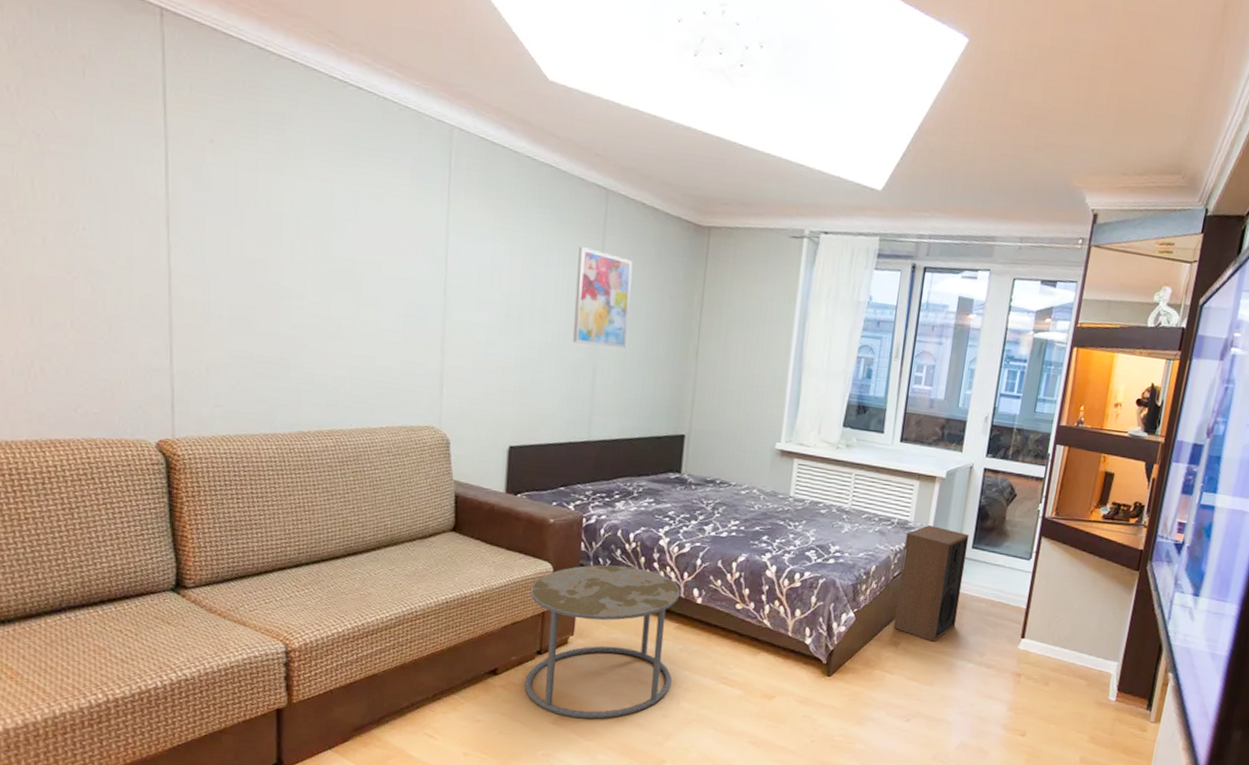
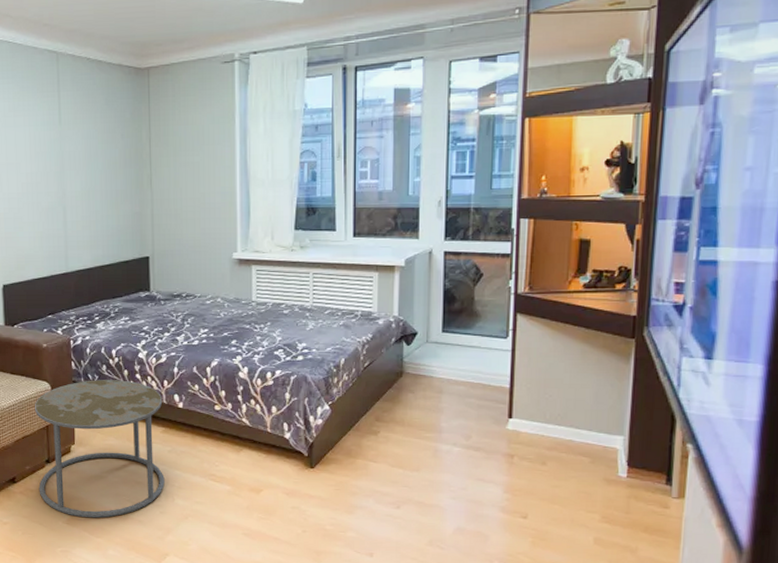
wall art: present [572,247,633,349] -> none [40,105,88,189]
speaker: present [893,525,970,642] -> none [370,314,438,428]

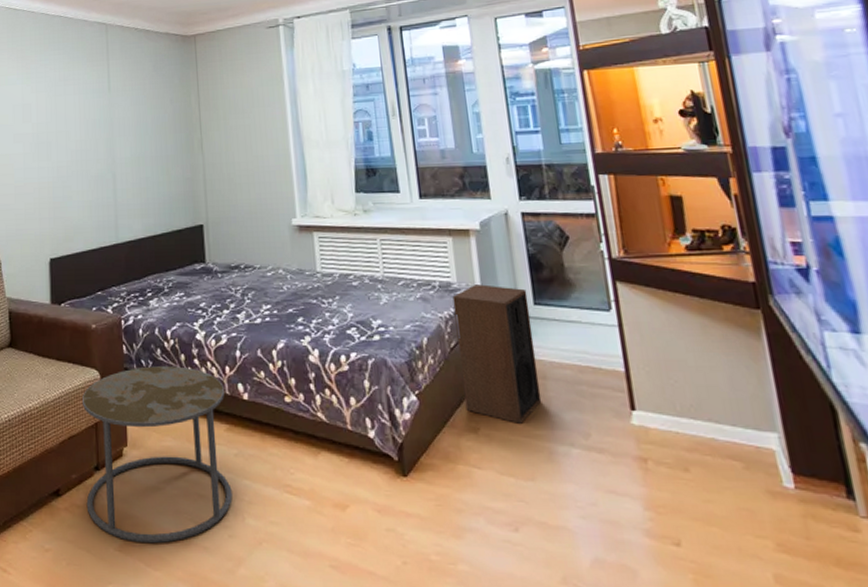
speaker: none [370,314,438,428] -> present [452,284,542,424]

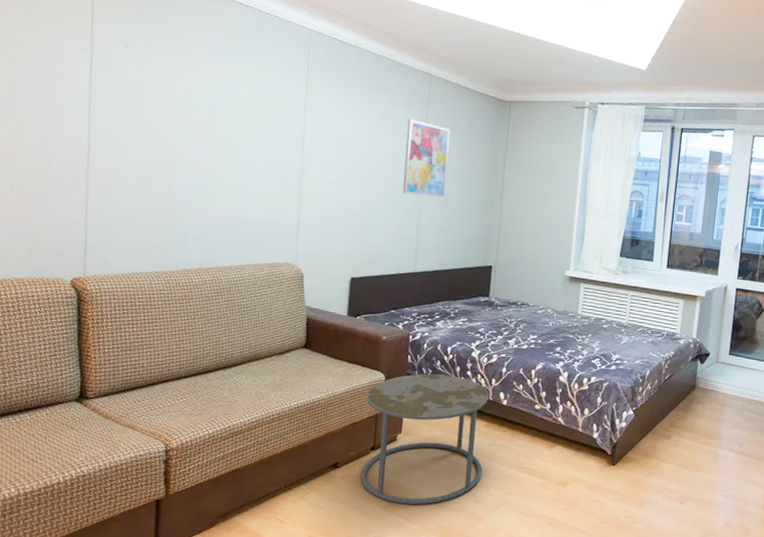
wall art: none [89,74,138,156] -> present [402,119,450,198]
speaker: present [452,284,542,424] -> none [666,336,727,435]

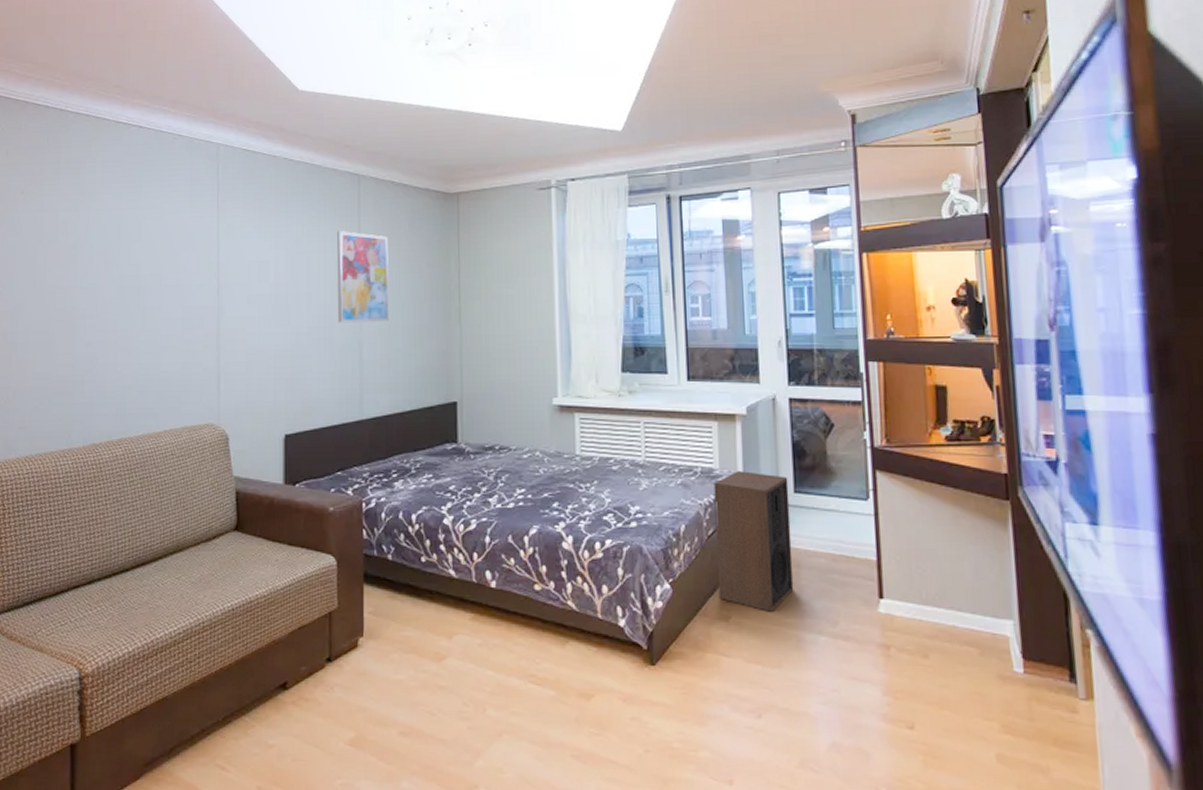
side table: present [360,373,489,505] -> none [316,552,474,737]
speaker: none [666,336,727,435] -> present [713,471,794,612]

